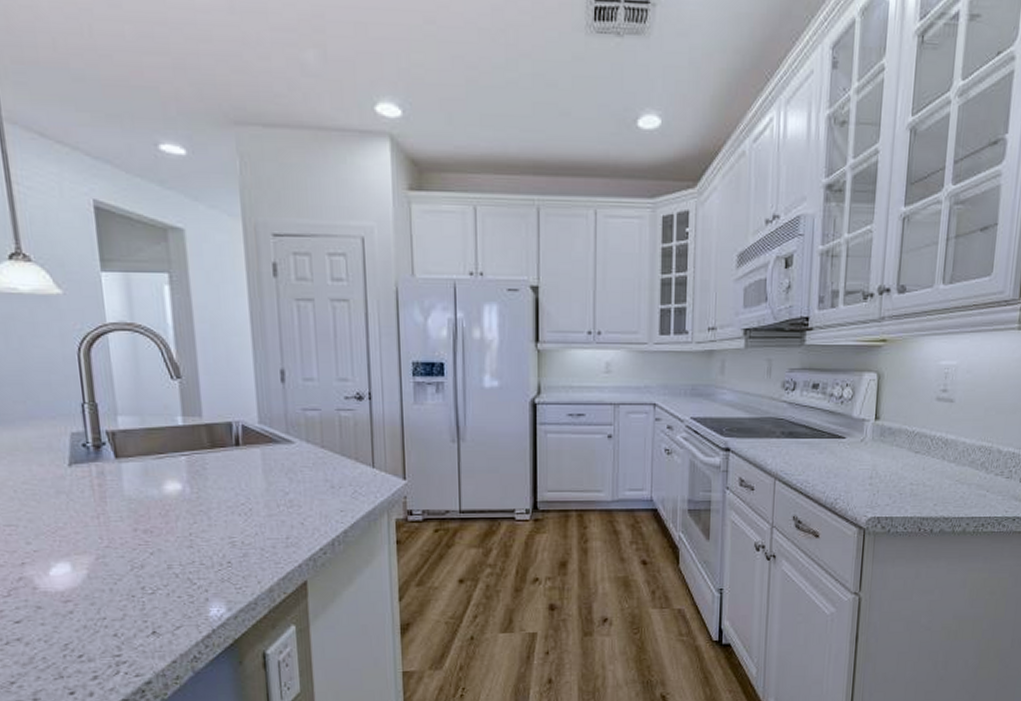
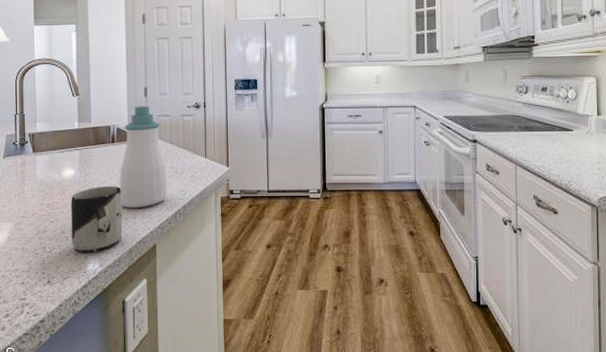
cup: none [178,504,258,594] -> present [71,185,123,253]
soap bottle: none [249,395,320,535] -> present [119,106,167,209]

